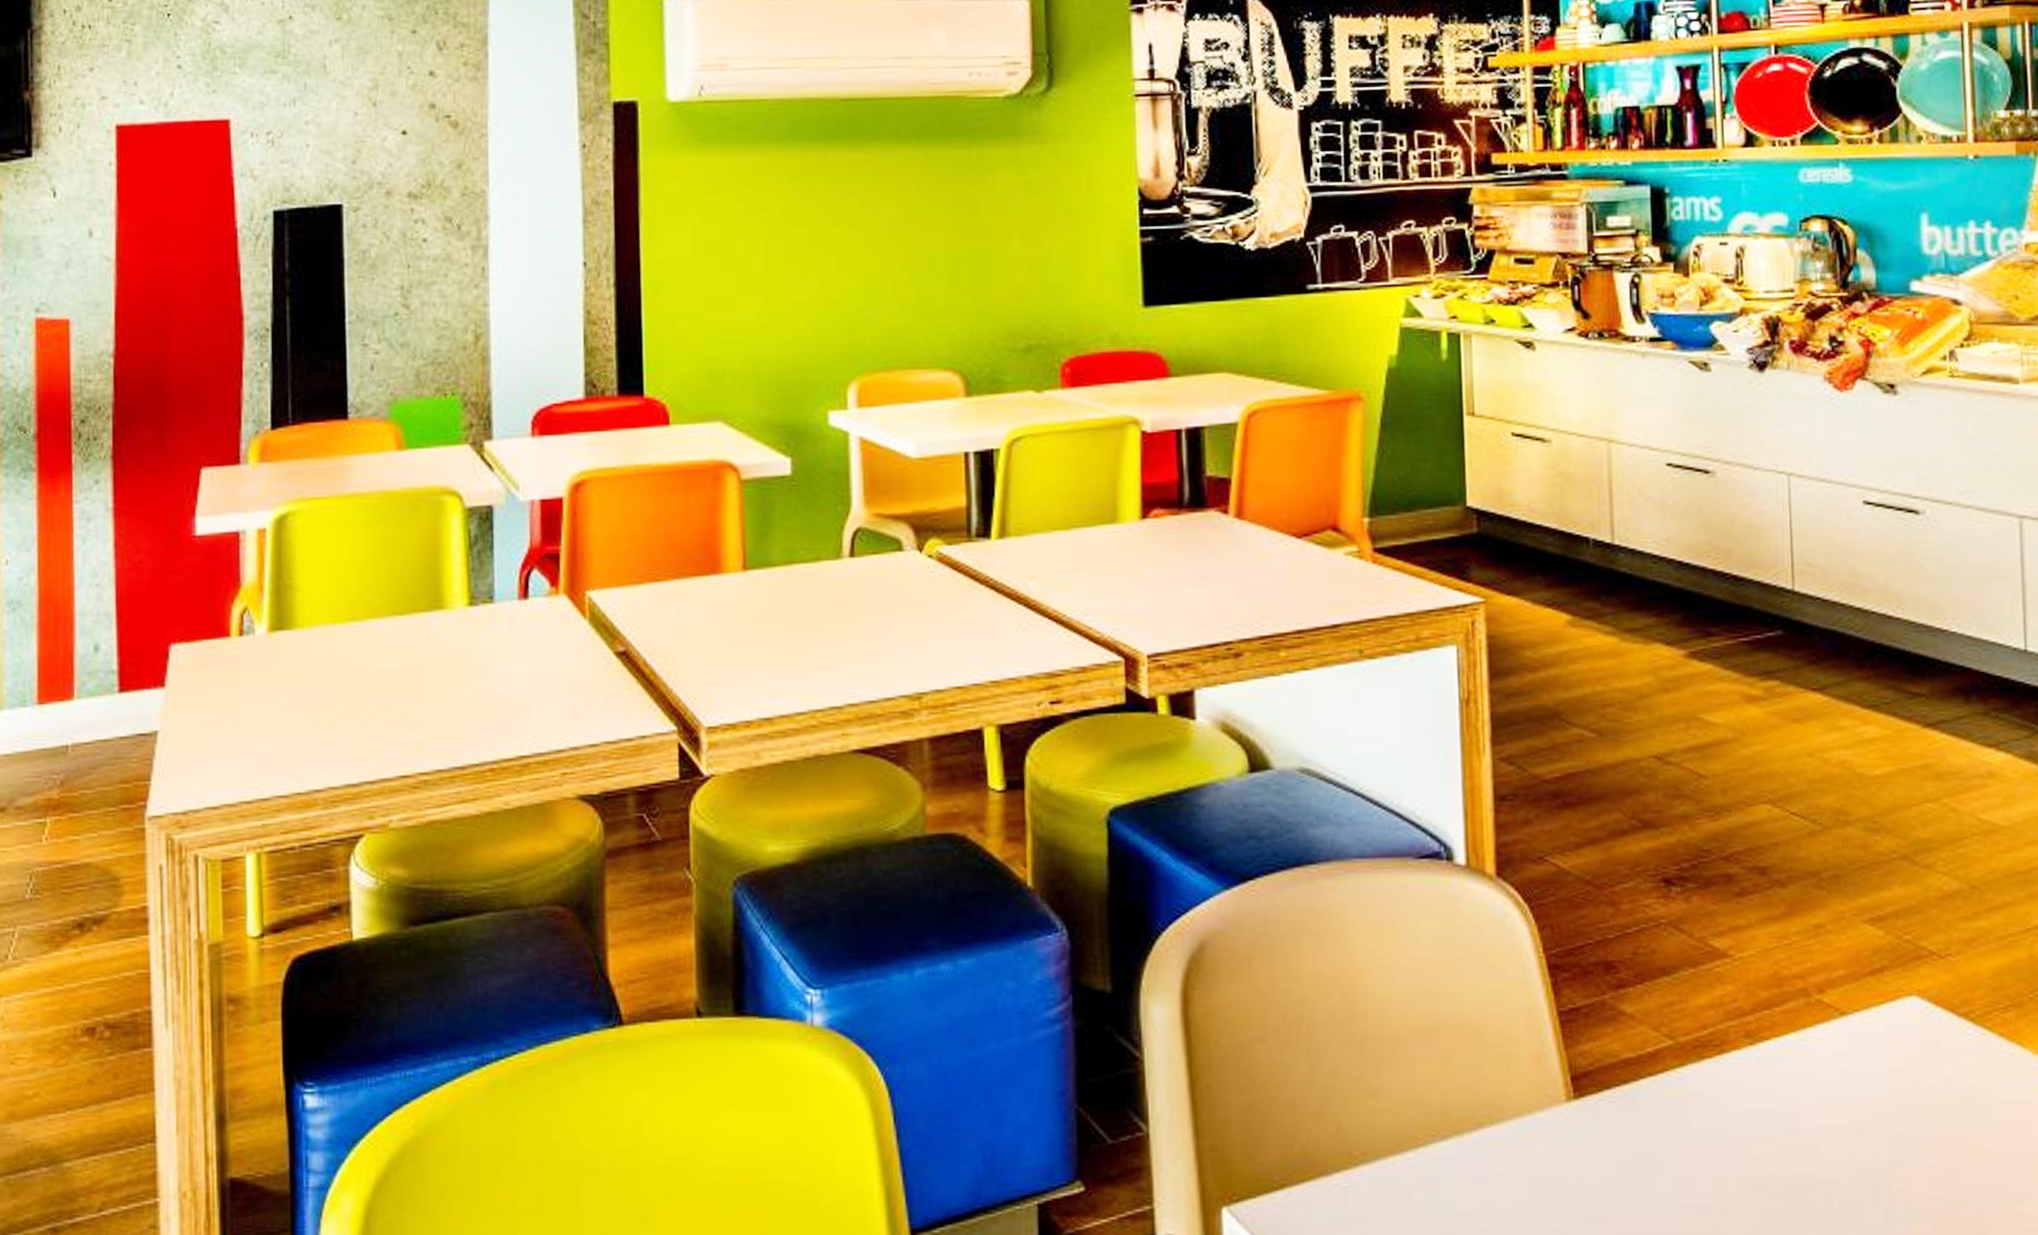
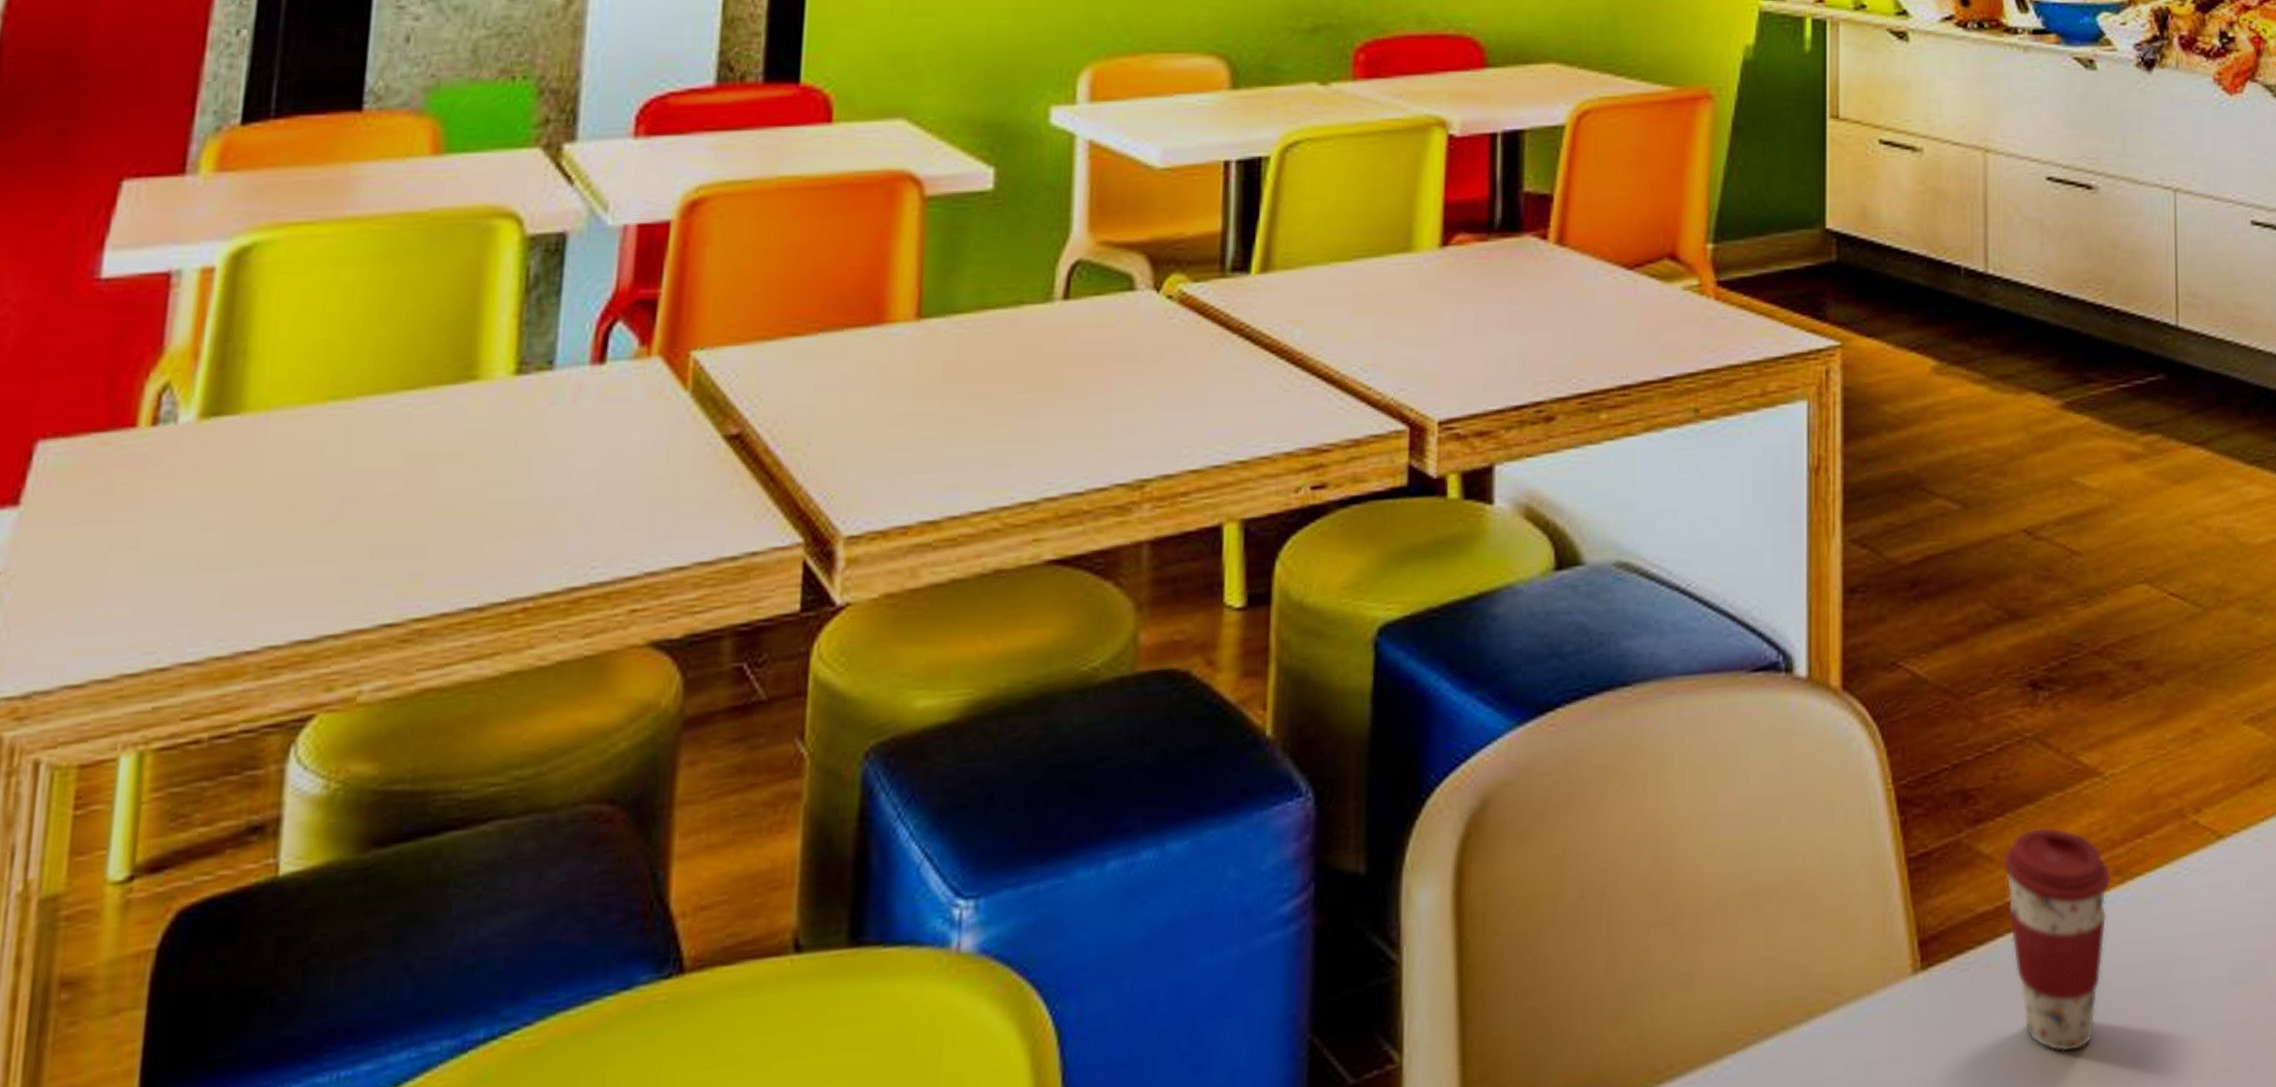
coffee cup: none [1643,995,1742,1174] -> present [2002,826,2111,1053]

